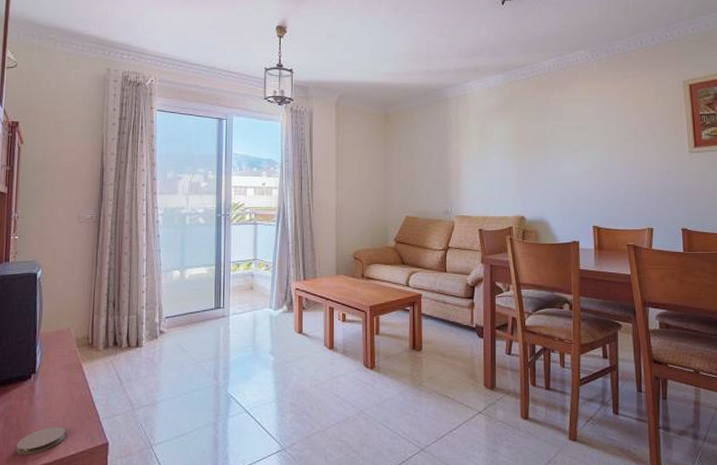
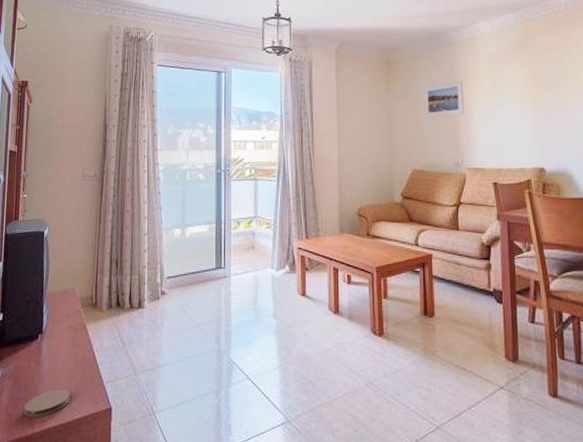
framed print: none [418,134,456,169] -> present [423,79,465,119]

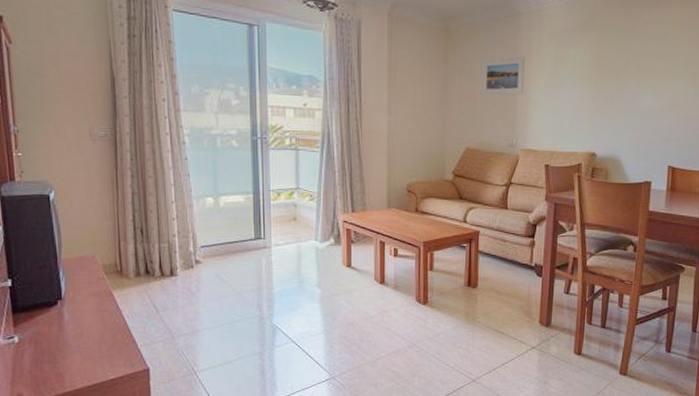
coaster: present [24,389,70,418] -> none [51,352,102,379]

